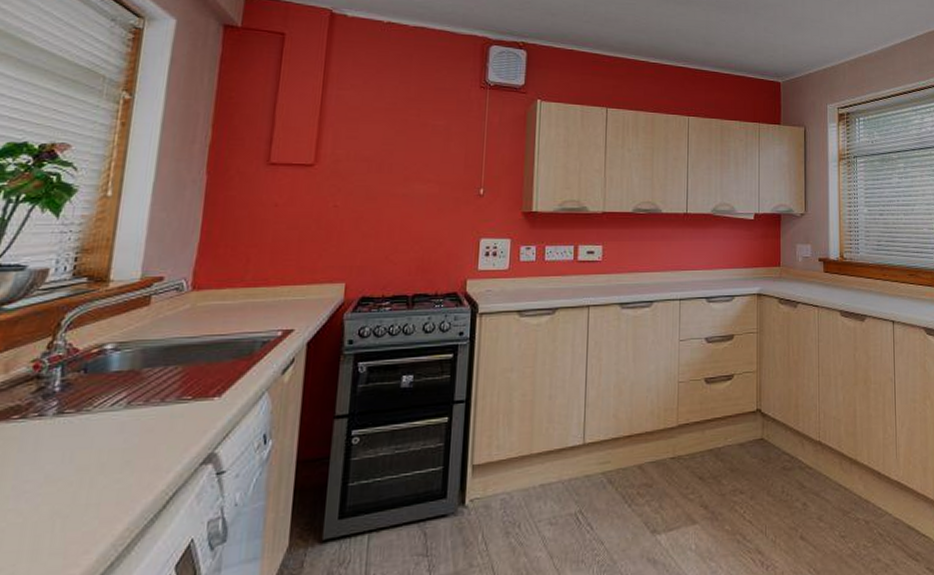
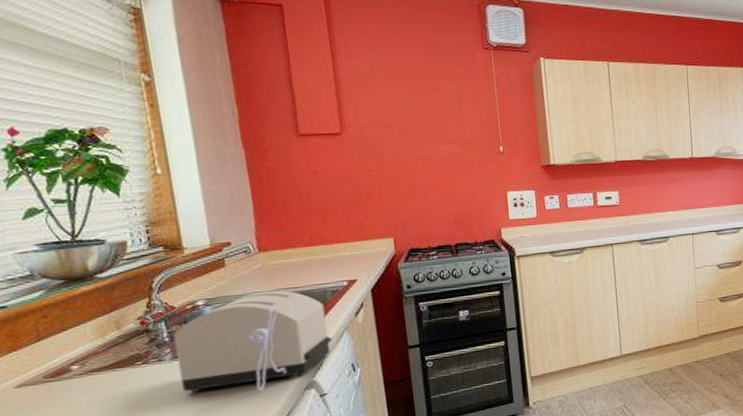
toaster: none [56,336,250,463] -> present [173,290,333,392]

